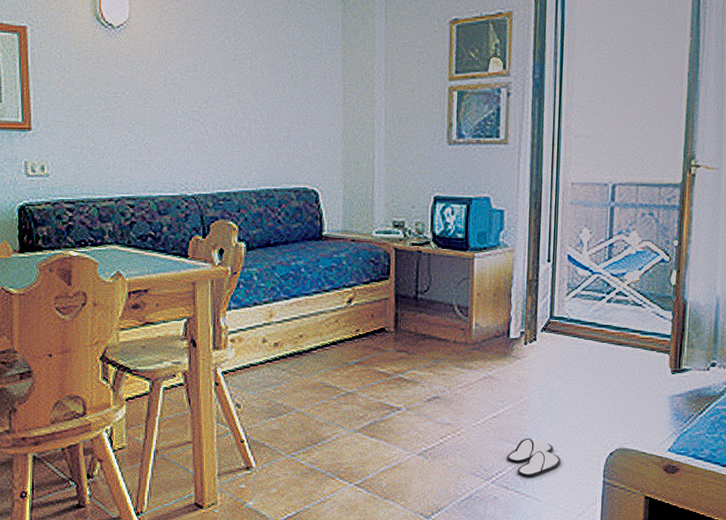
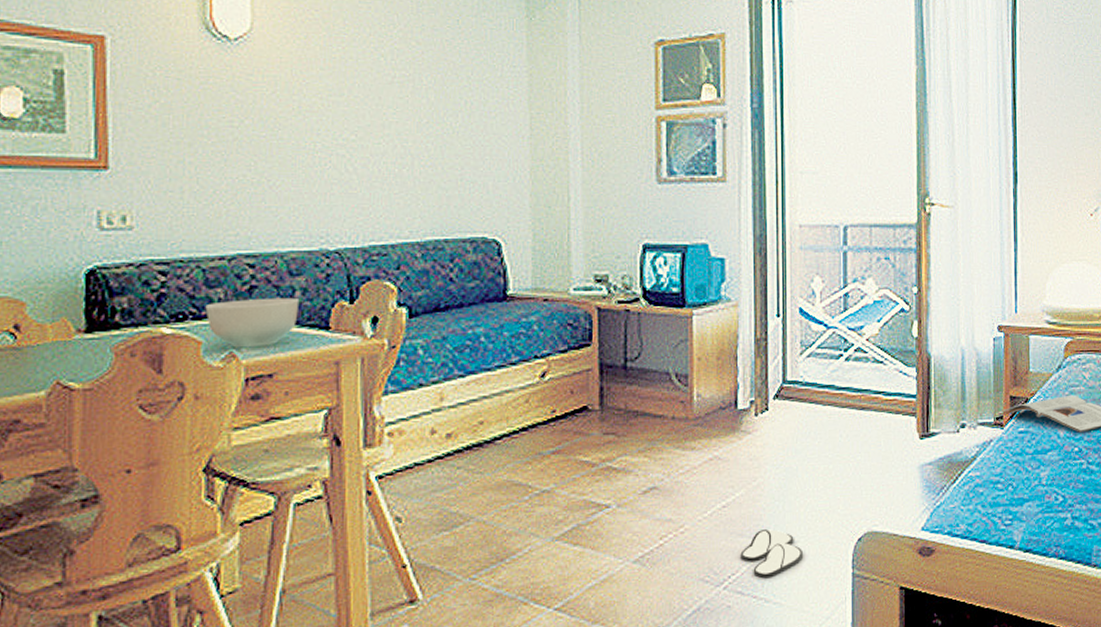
bowl: none [99,231,166,269] -> present [205,297,300,348]

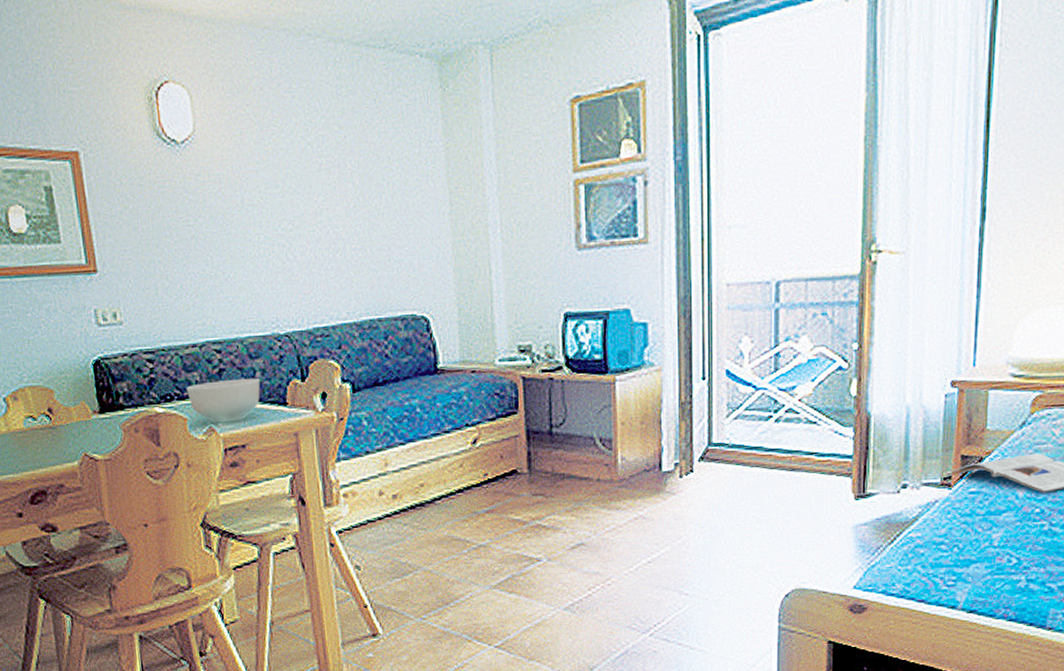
slippers: present [740,529,804,578] -> none [665,584,729,627]

